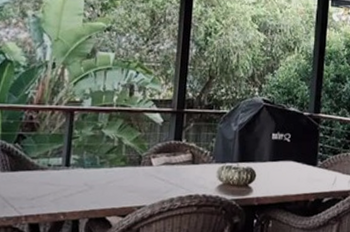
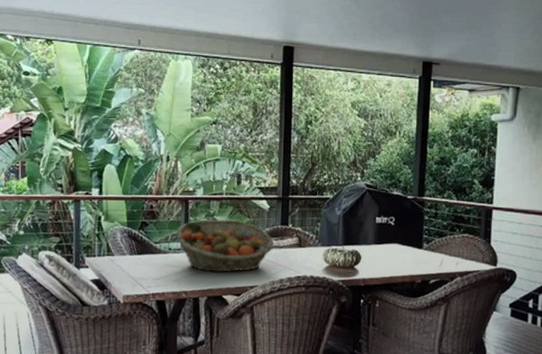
fruit basket: none [57,133,165,192] -> present [176,219,273,273]

